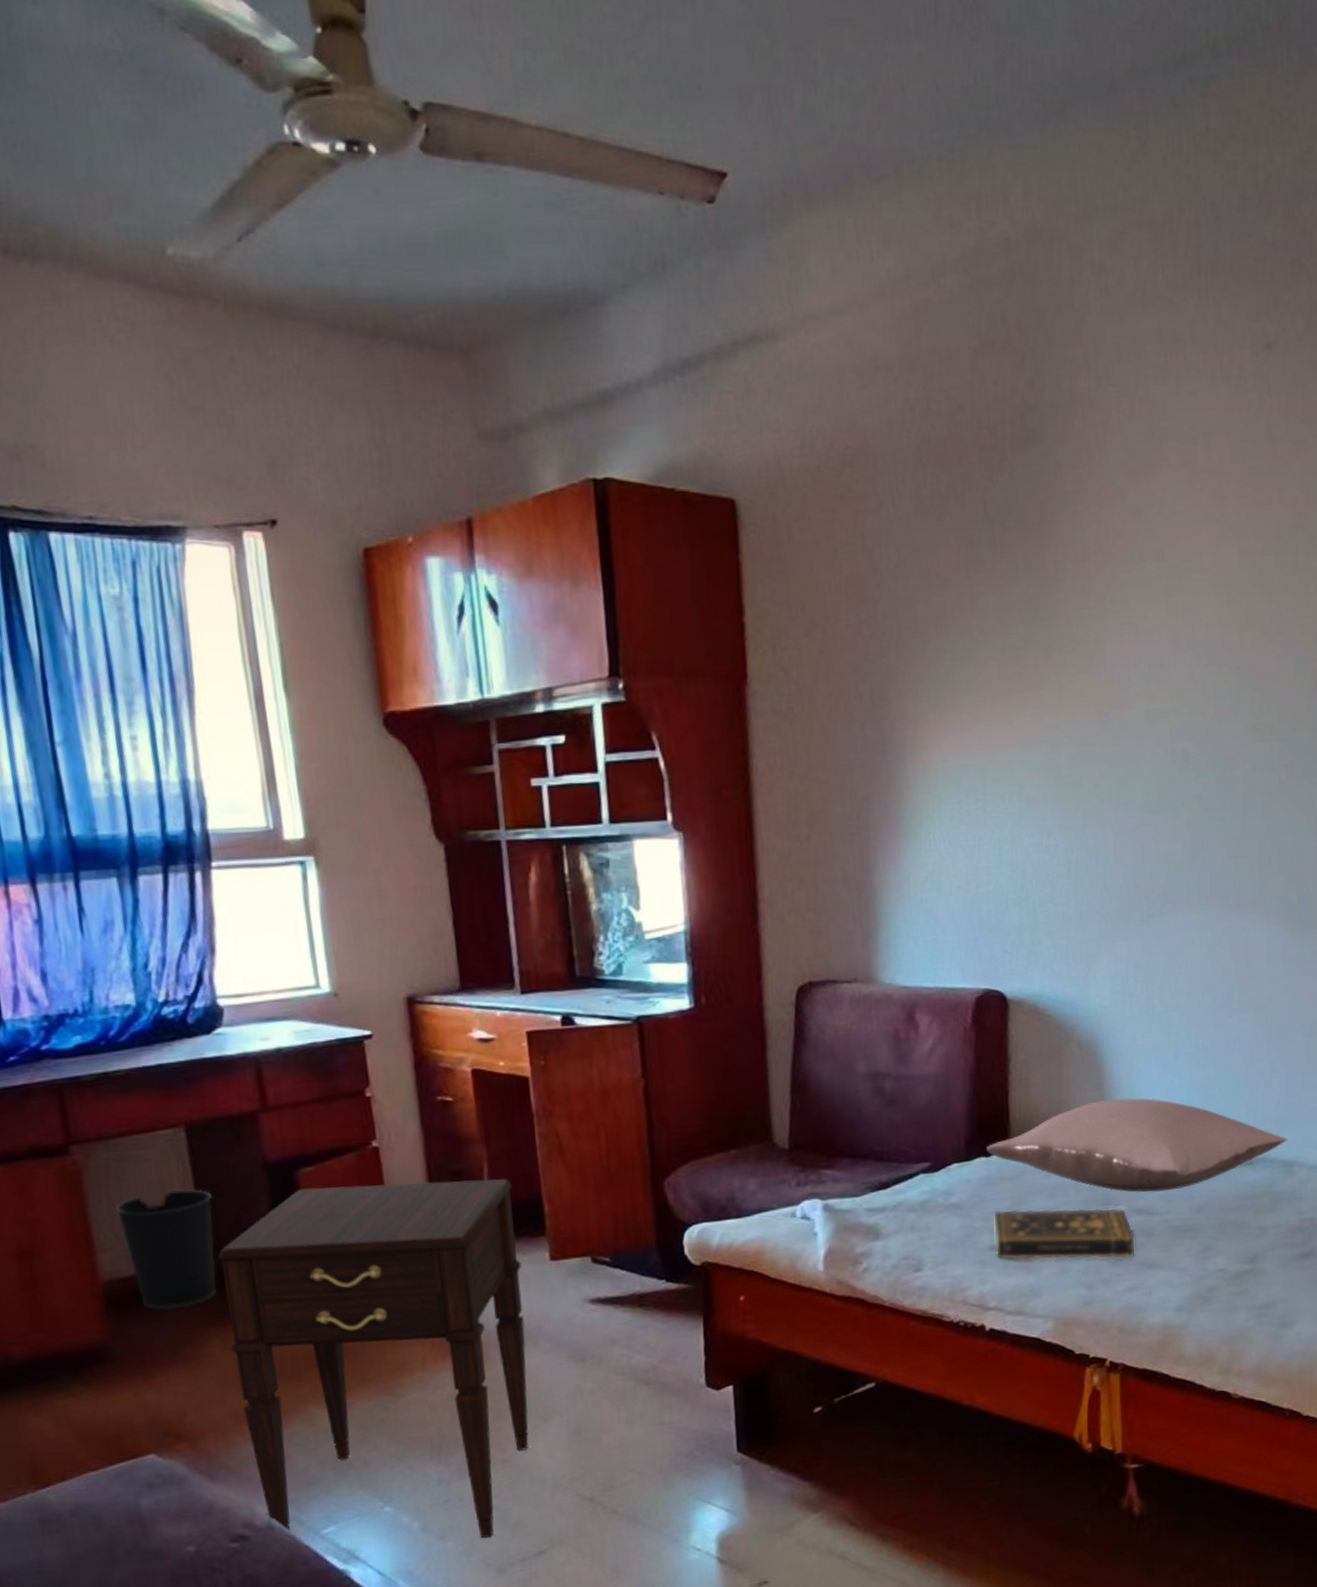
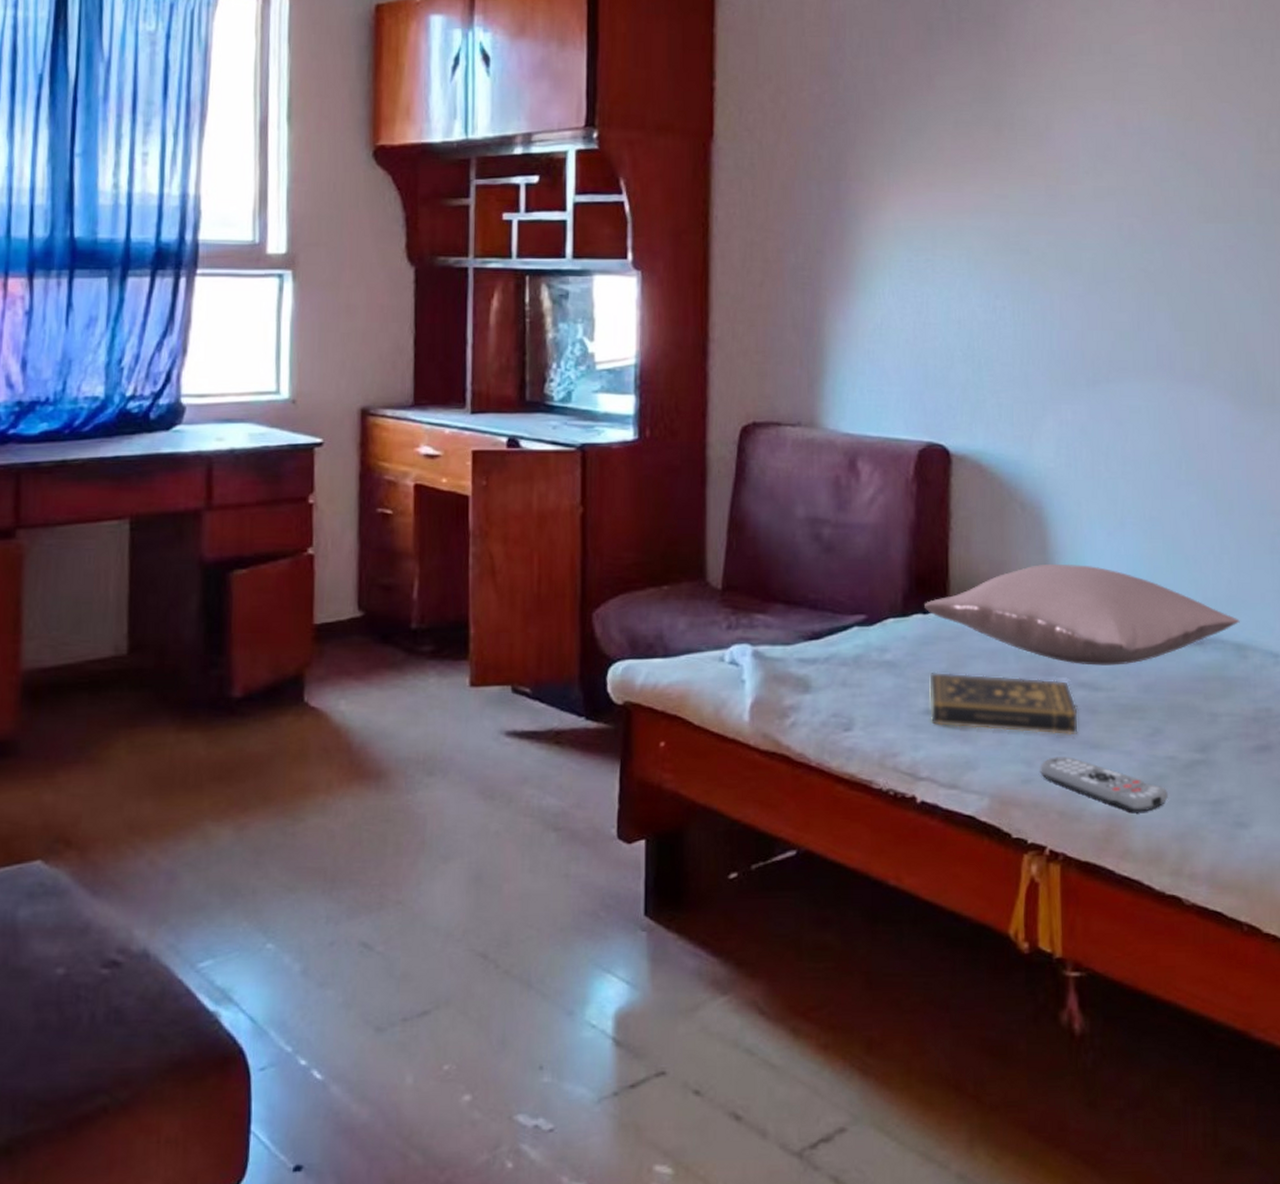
wastebasket: present [115,1188,217,1310] -> none [49,582,144,705]
nightstand: present [218,1179,529,1538] -> none [138,591,441,990]
remote control: none [1099,1277,1219,1322] -> present [1039,756,1169,812]

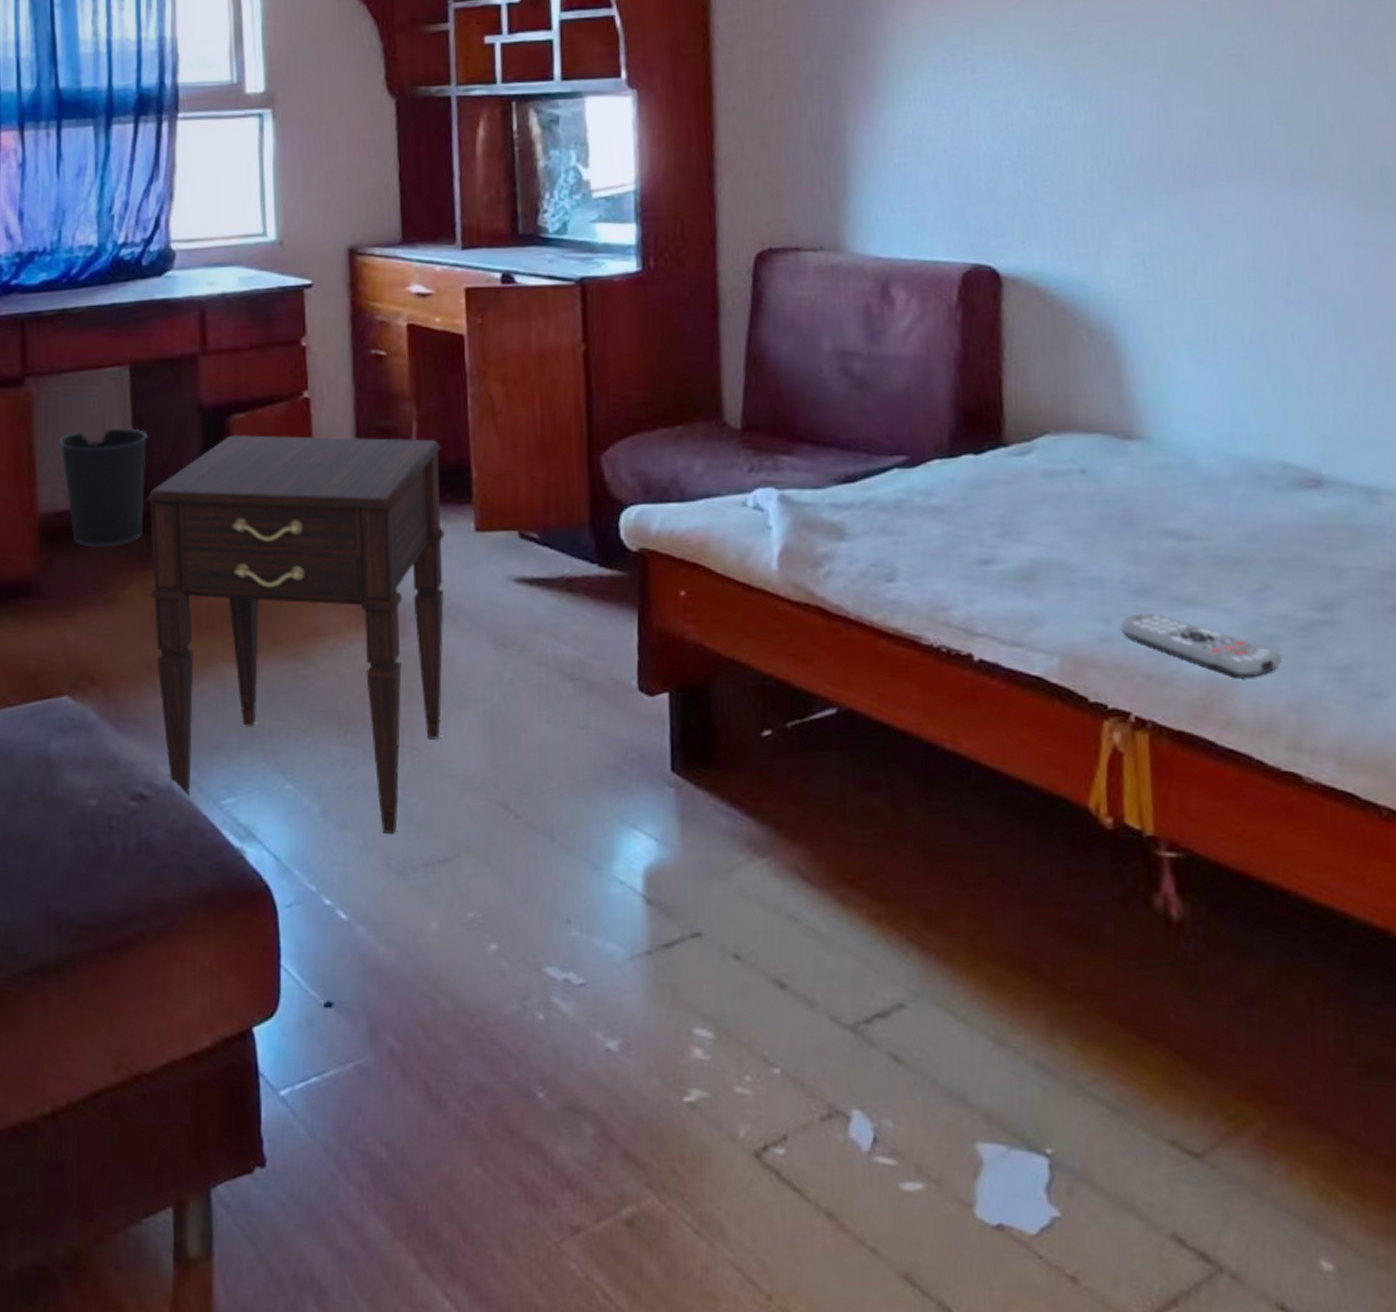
wastebasket: none [49,582,144,705] -> present [59,427,147,548]
nightstand: none [138,591,441,990] -> present [147,435,445,835]
pillow: present [925,563,1240,666] -> none [975,396,1370,512]
book: present [928,671,1079,736] -> none [982,518,1168,590]

